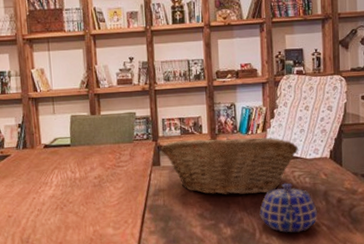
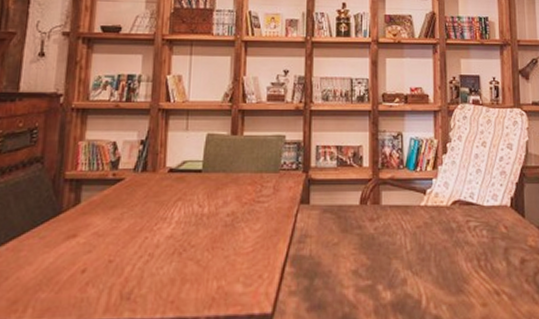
fruit basket: present [160,136,298,195] -> none [311,172,474,248]
teapot: present [259,183,317,233] -> none [427,235,496,302]

